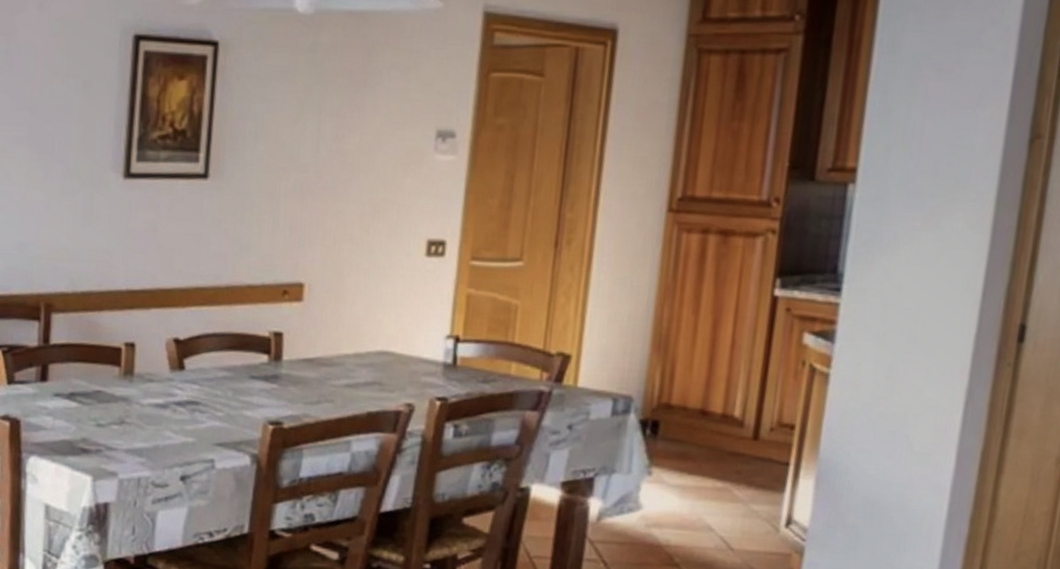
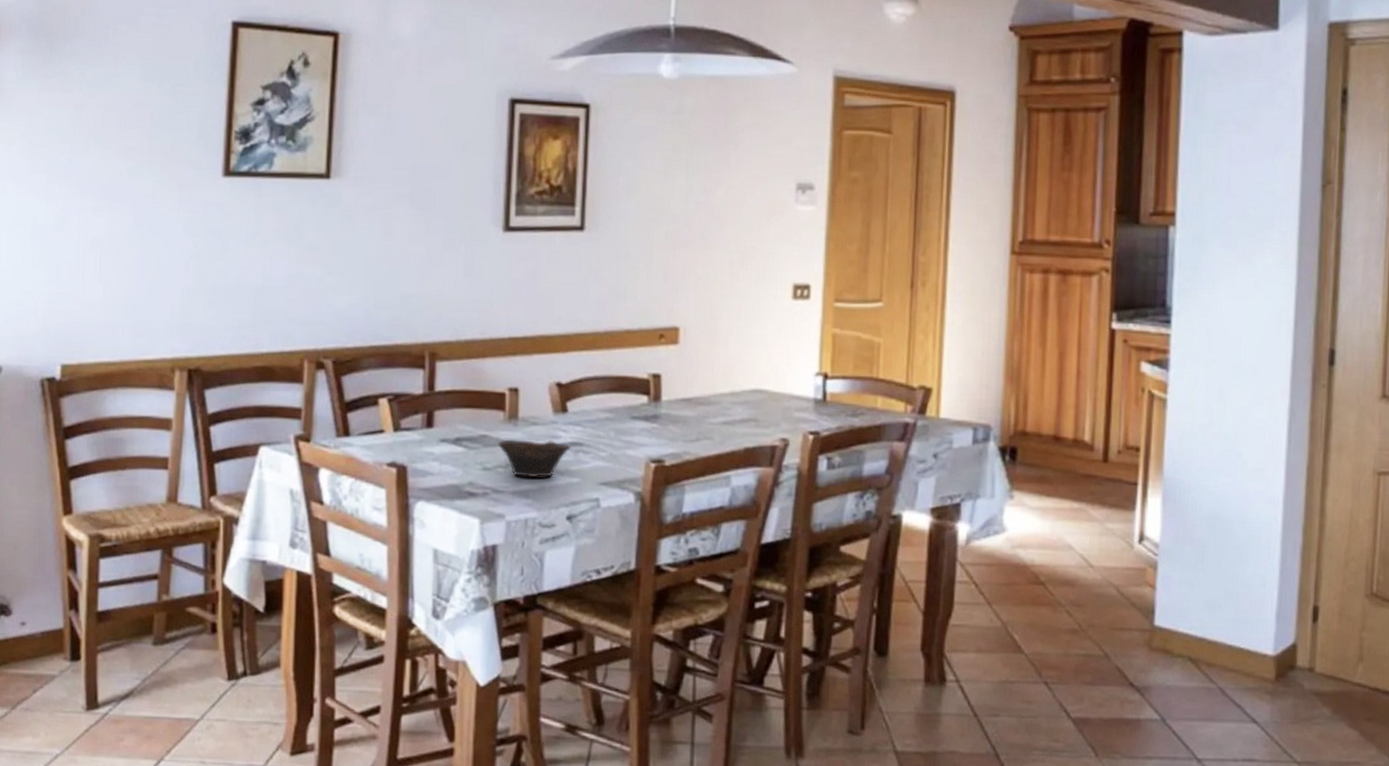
bowl: none [112,395,187,437] -> present [498,439,571,478]

